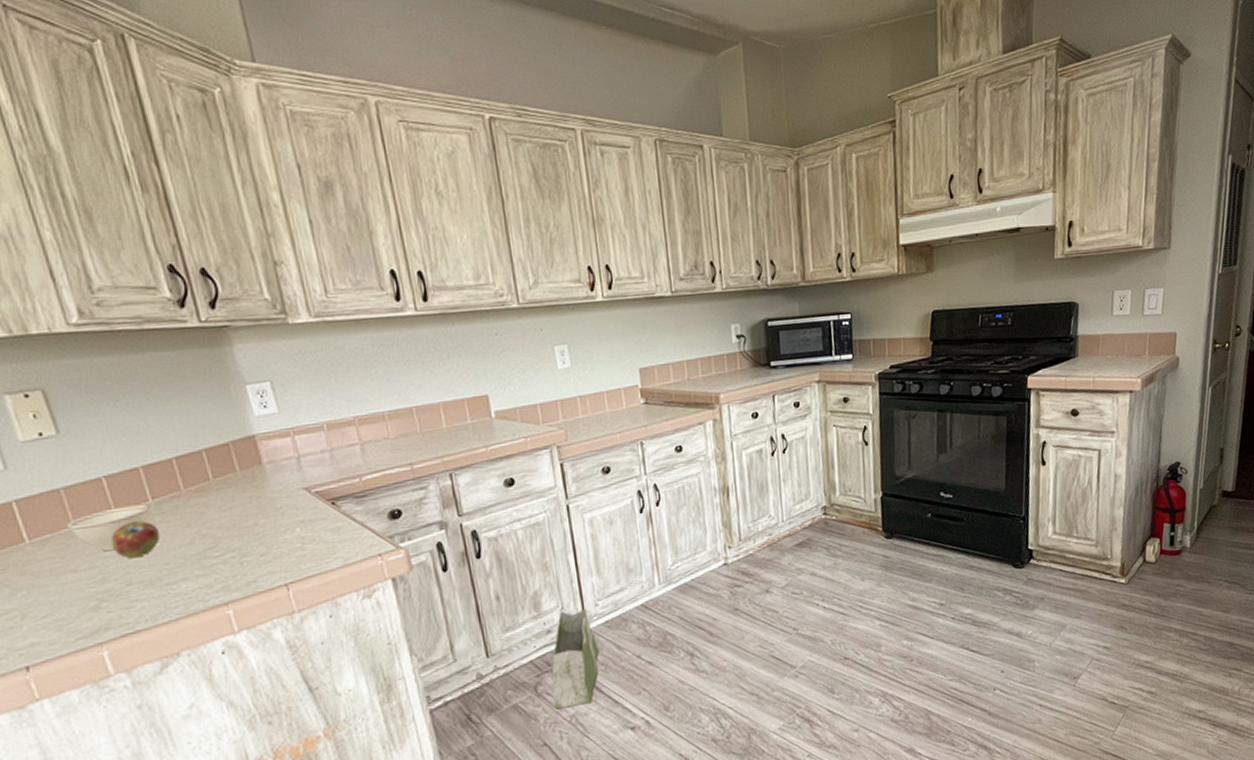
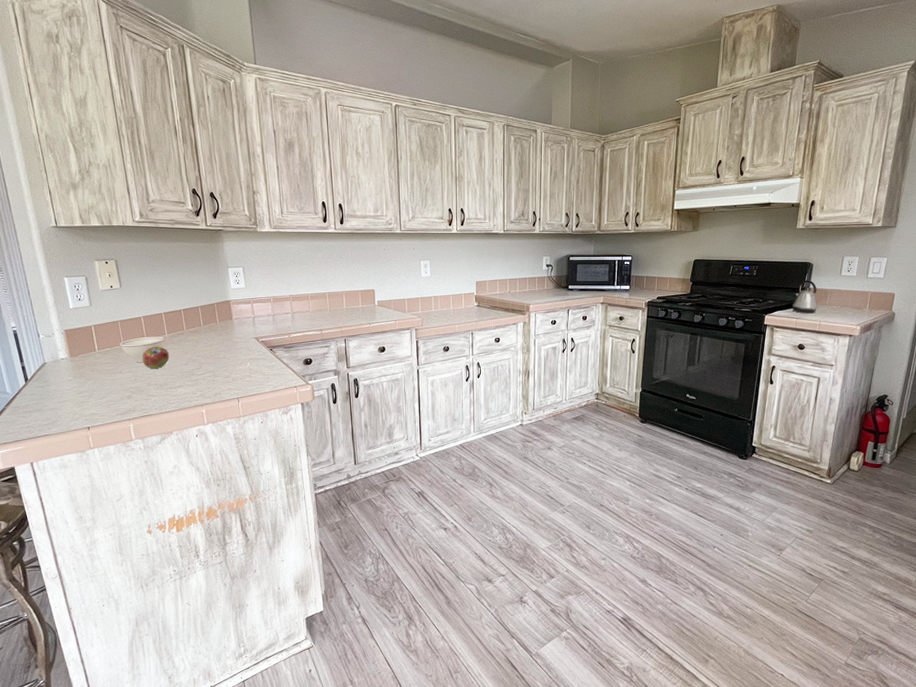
grocery bag: present [551,609,599,710] -> none [394,440,428,507]
kettle: none [1058,325,1090,370] -> present [792,280,818,314]

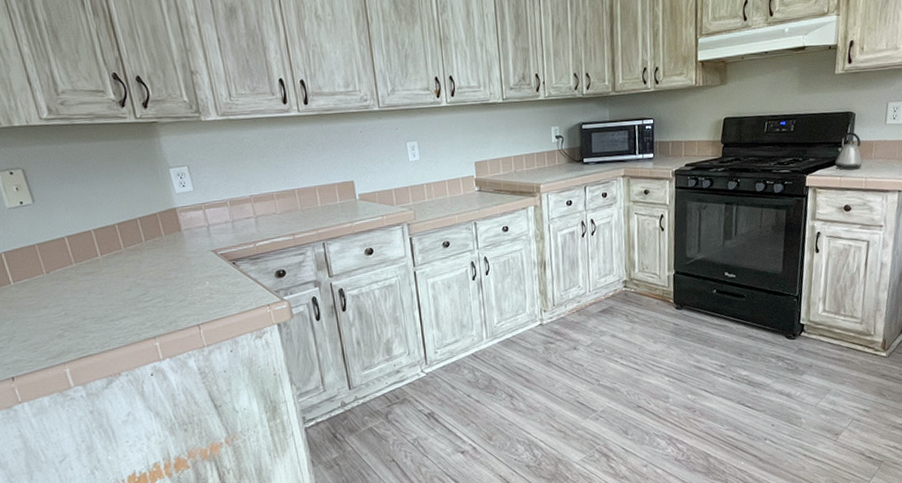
bowl: present [119,336,165,363] -> none [40,259,99,294]
fruit: present [142,346,170,369] -> none [71,271,107,300]

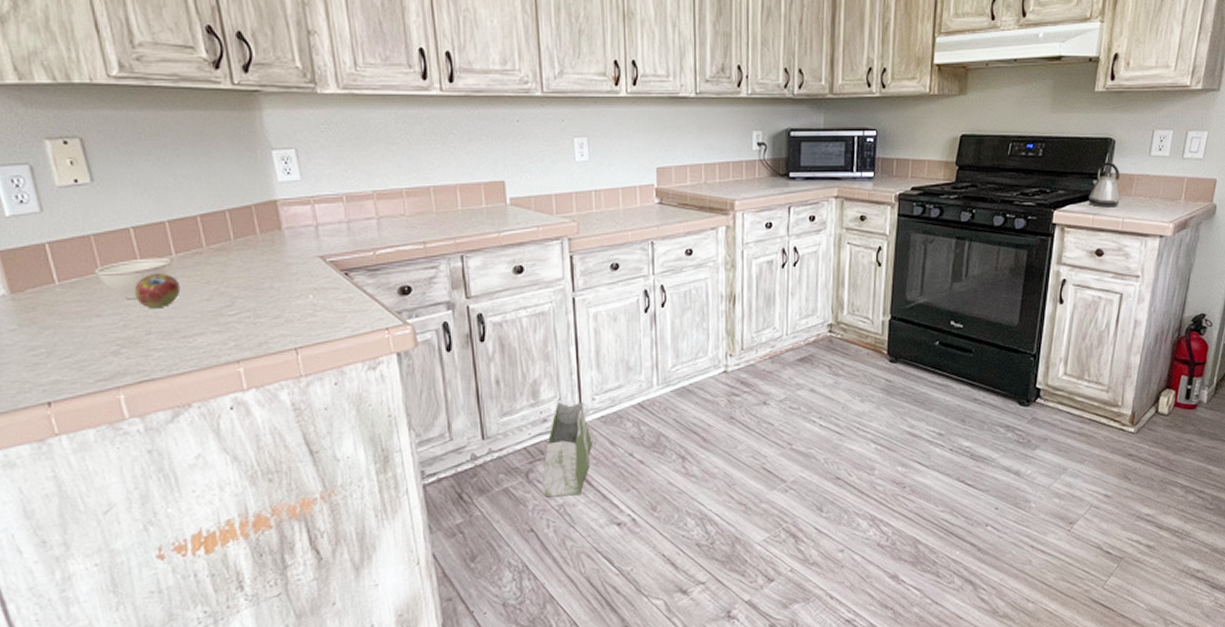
bowl: none [40,259,99,294] -> present [94,257,172,300]
fruit: none [71,271,107,300] -> present [134,272,181,309]
grocery bag: none [399,355,437,434] -> present [543,401,592,498]

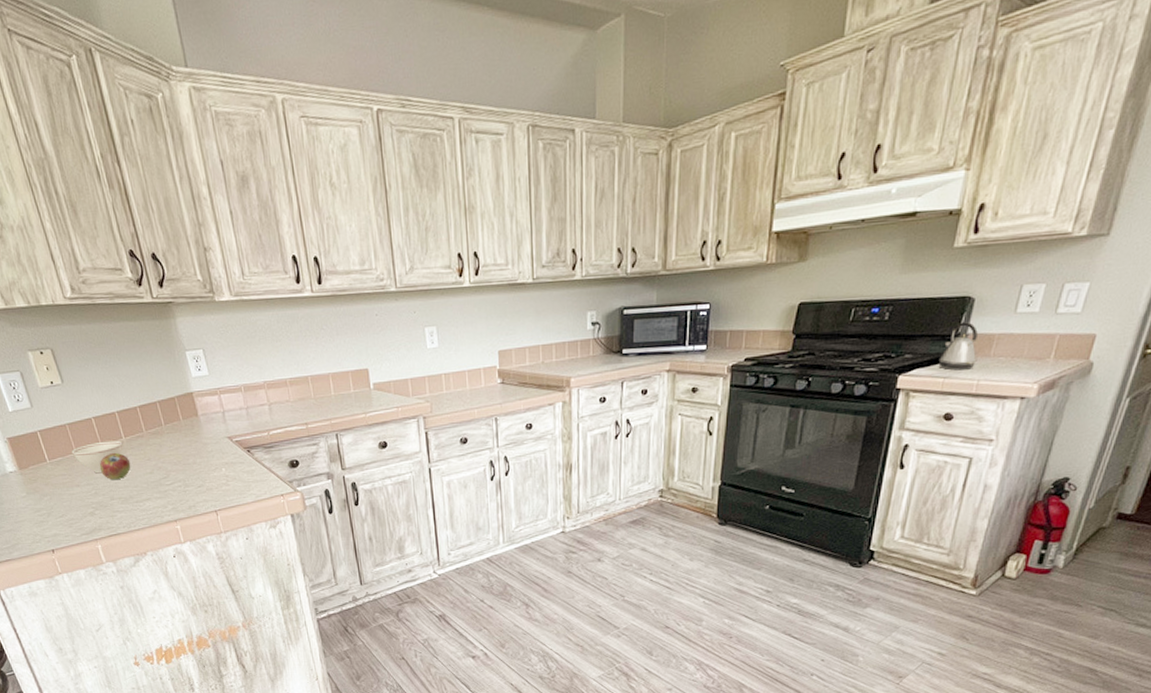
grocery bag: present [543,401,592,498] -> none [410,555,449,633]

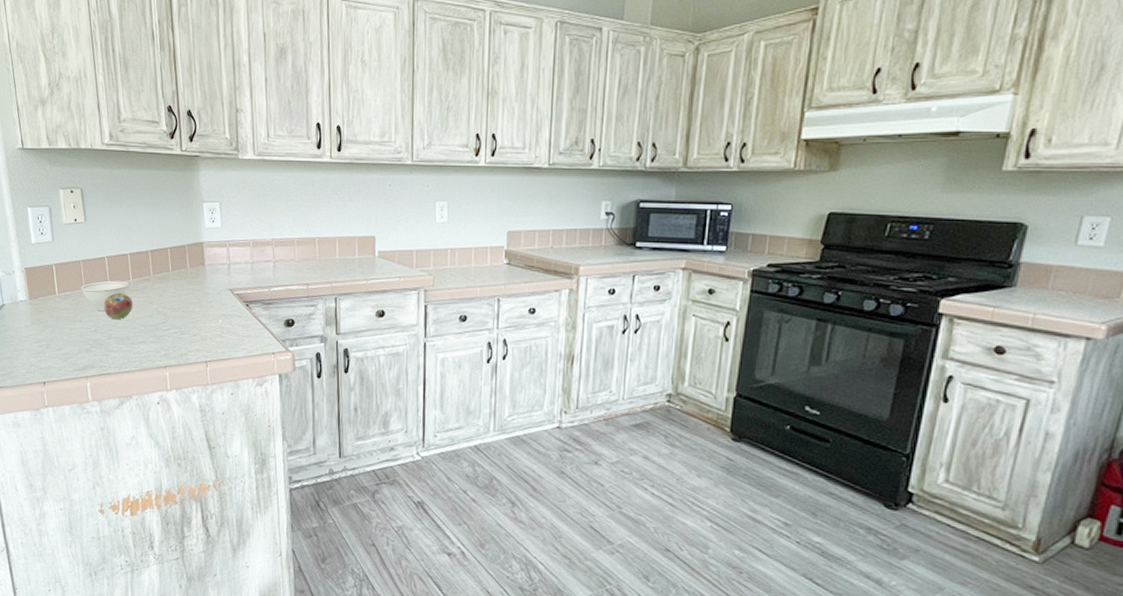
kettle: present [938,322,978,371] -> none [987,249,1033,301]

